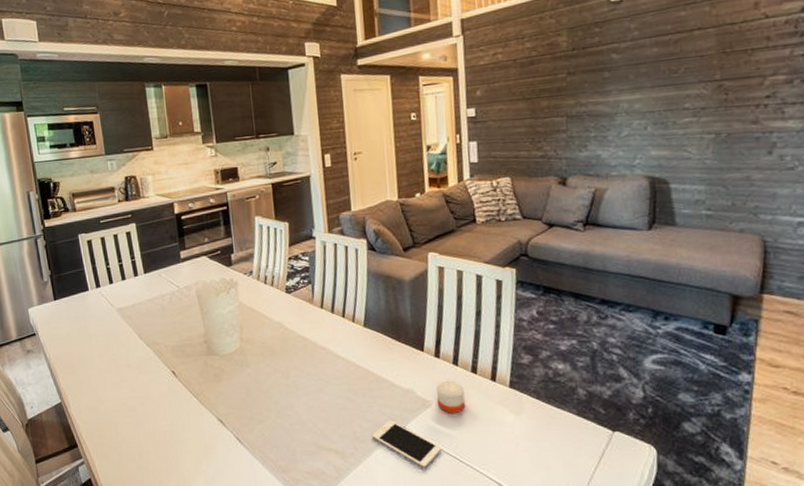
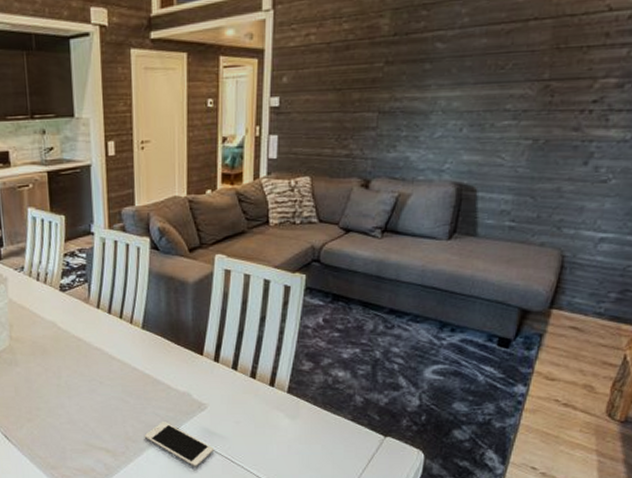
candle: present [436,380,466,413] -> none [212,384,242,416]

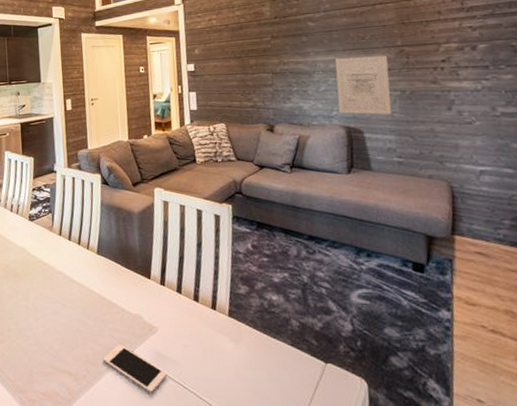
wall art: none [453,92,528,169] -> present [335,55,392,115]

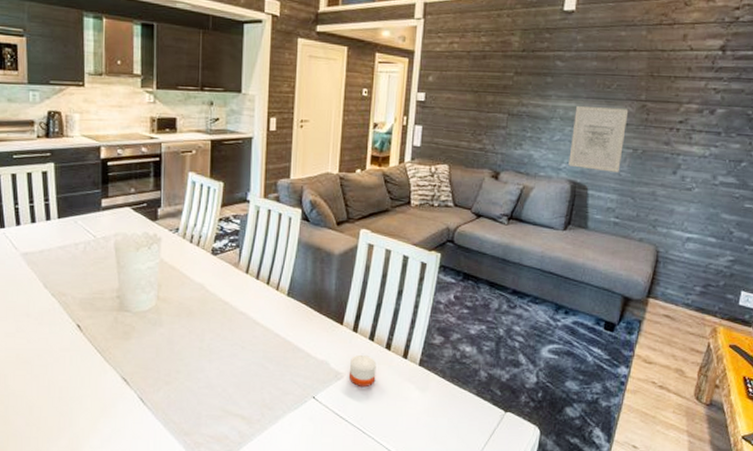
cell phone: present [102,344,168,393] -> none [280,389,348,437]
candle: none [162,307,189,339] -> present [348,354,377,387]

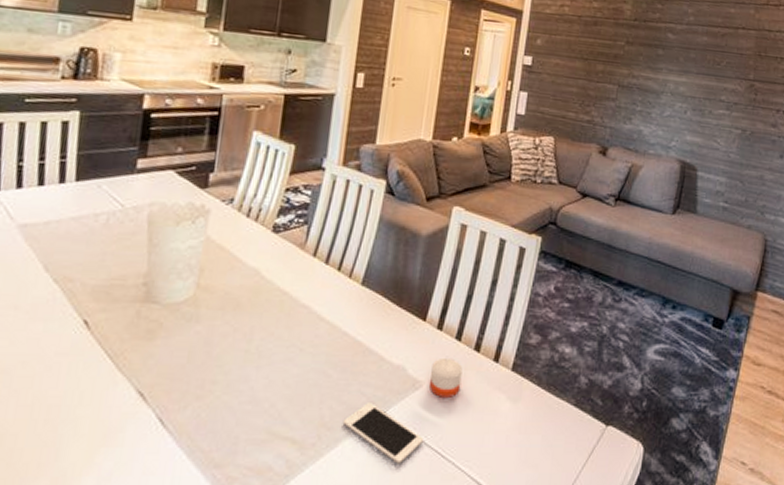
cell phone: none [280,389,348,437] -> present [342,403,424,464]
wall art: present [568,106,629,172] -> none [678,82,738,154]

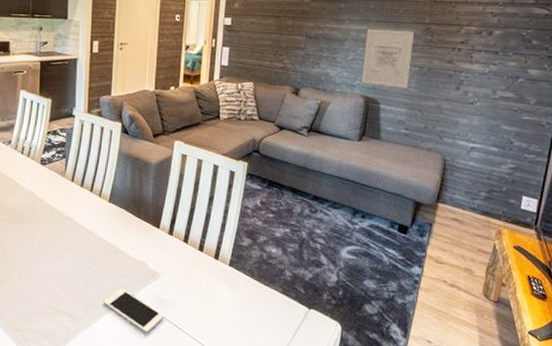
candle: present [428,357,463,398] -> none [165,255,190,285]
wall art: none [678,82,738,154] -> present [361,29,415,88]

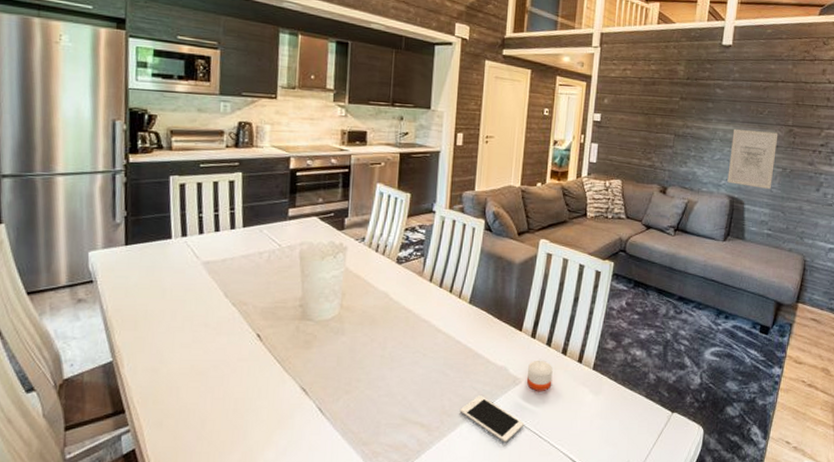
candle: none [165,255,190,285] -> present [526,360,553,391]

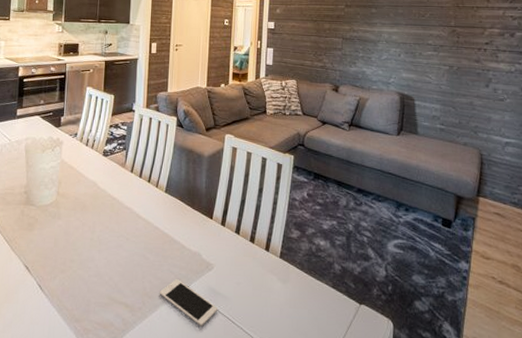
candle: present [526,360,553,391] -> none [218,247,242,277]
wall art: present [727,129,778,189] -> none [396,32,442,86]

